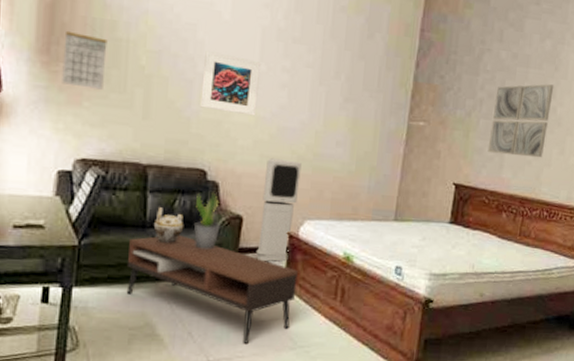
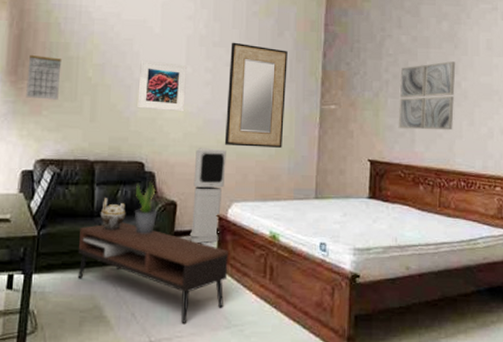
home mirror: none [299,40,377,164] -> present [224,42,288,148]

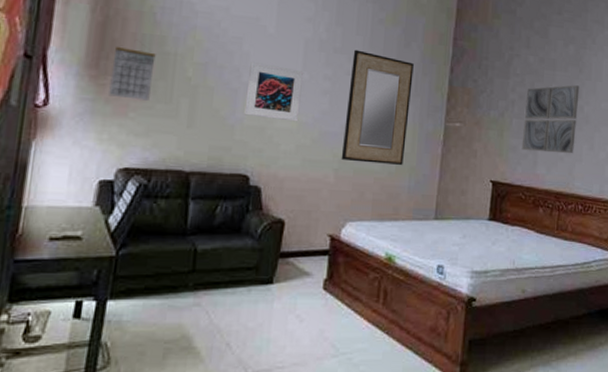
coffee table: present [77,222,228,323] -> none [163,242,340,353]
ceramic vessel: present [100,198,126,231] -> none [194,214,226,251]
potted plant: present [134,181,158,234] -> none [234,197,262,255]
air purifier: present [189,147,226,243] -> none [297,161,343,265]

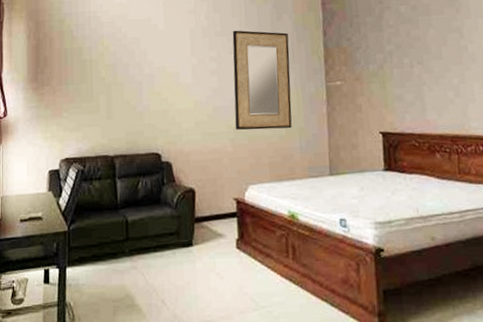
calendar: present [108,46,156,101] -> none [47,61,77,102]
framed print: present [244,62,304,122] -> none [148,56,194,103]
wall art: present [521,85,580,154] -> none [403,26,464,99]

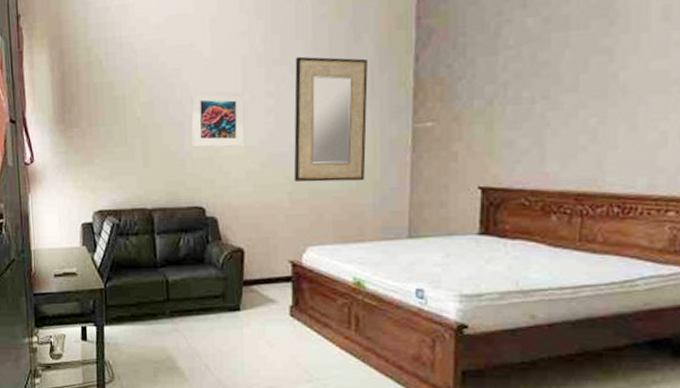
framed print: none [148,56,194,103] -> present [191,91,245,148]

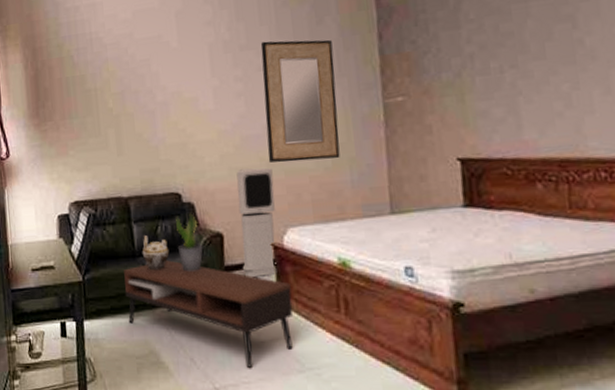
coffee table: none [145,272,306,376] -> present [124,260,293,368]
ceramic vessel: none [163,247,191,282] -> present [142,235,170,271]
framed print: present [191,91,245,148] -> none [161,78,217,134]
potted plant: none [198,228,224,284] -> present [176,213,203,272]
air purifier: none [260,186,297,292] -> present [236,167,277,277]

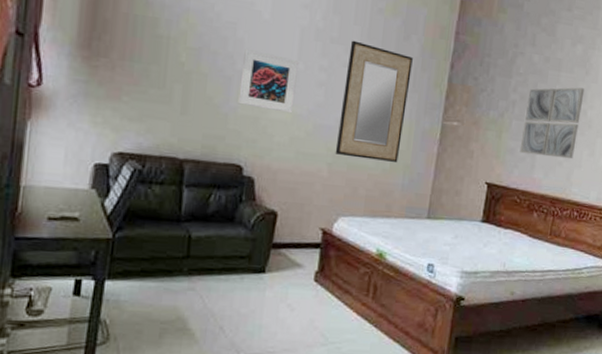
coffee table: present [124,260,293,368] -> none [159,229,331,339]
ceramic vessel: present [142,235,170,271] -> none [188,202,219,239]
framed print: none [161,78,217,134] -> present [238,49,300,114]
potted plant: present [176,213,203,272] -> none [228,187,255,244]
air purifier: present [236,167,277,277] -> none [289,154,337,258]
wall art: none [489,12,579,114] -> present [519,87,585,160]

